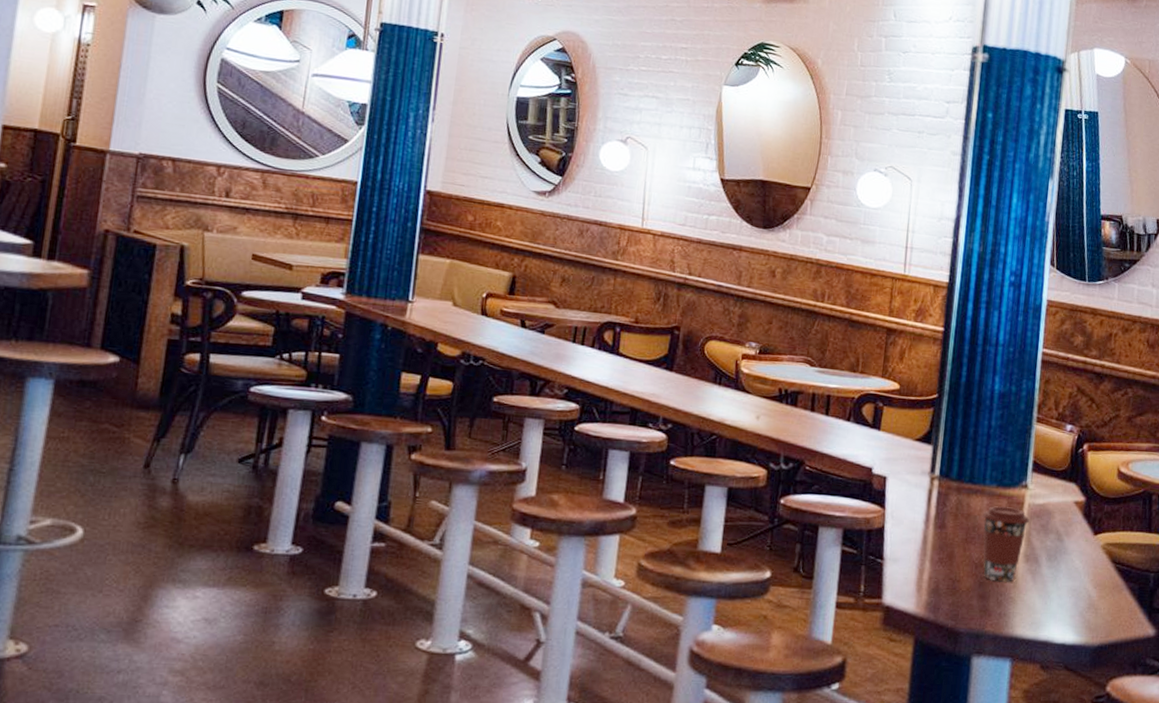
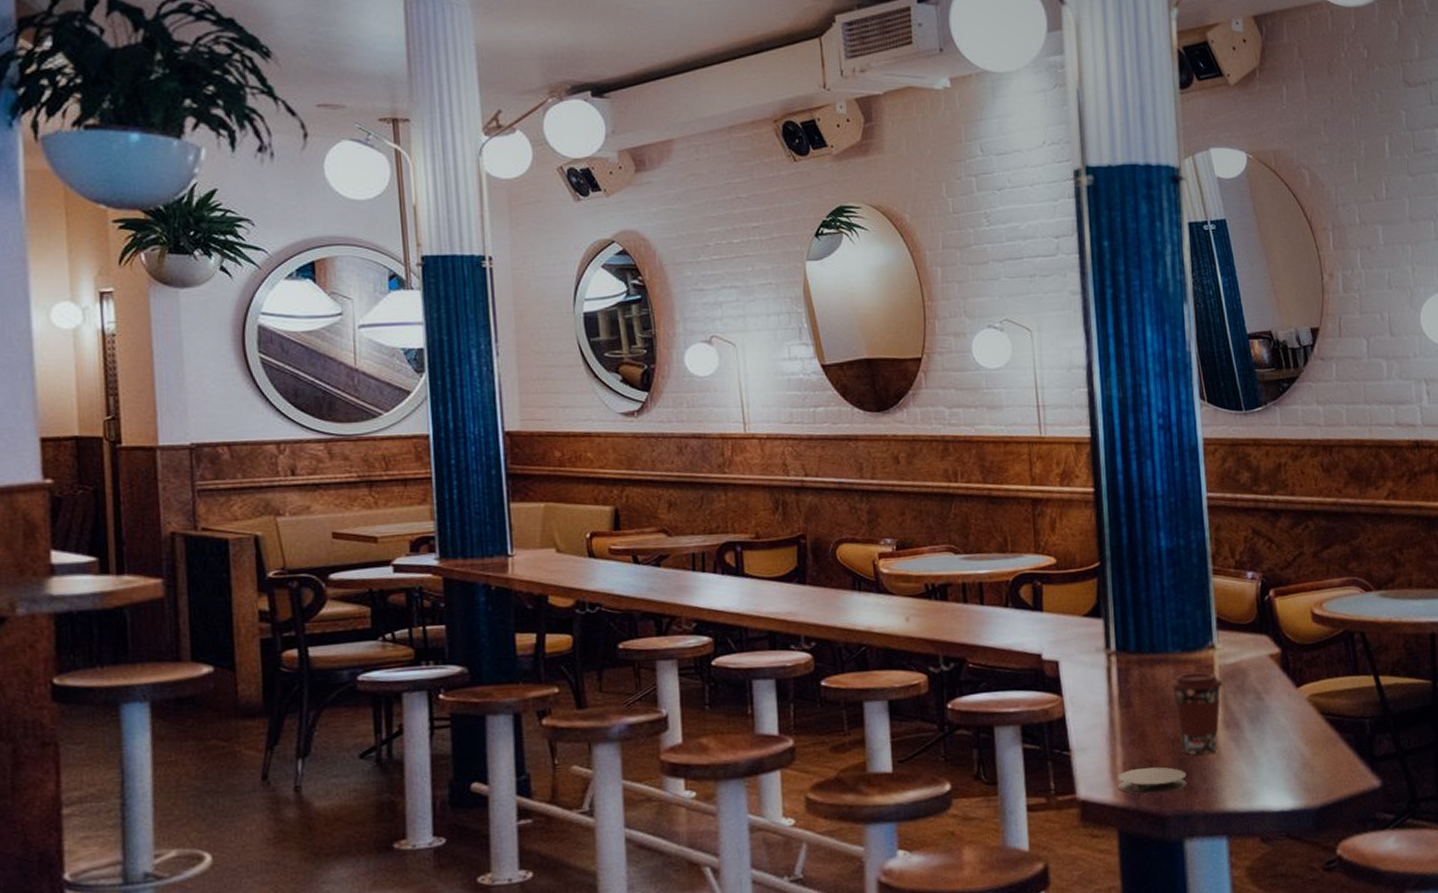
coaster: none [920,585,984,611] -> present [1117,767,1187,795]

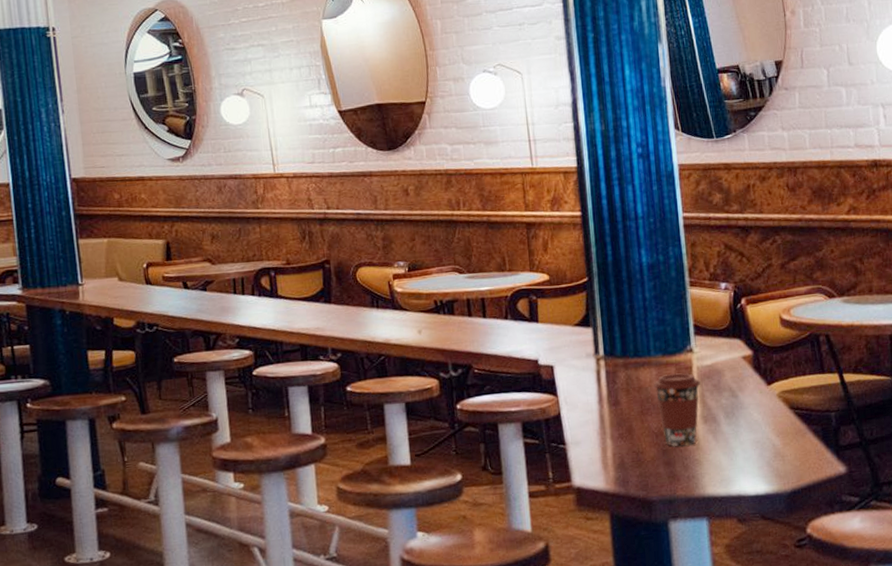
coaster: present [1117,767,1187,795] -> none [607,457,670,482]

